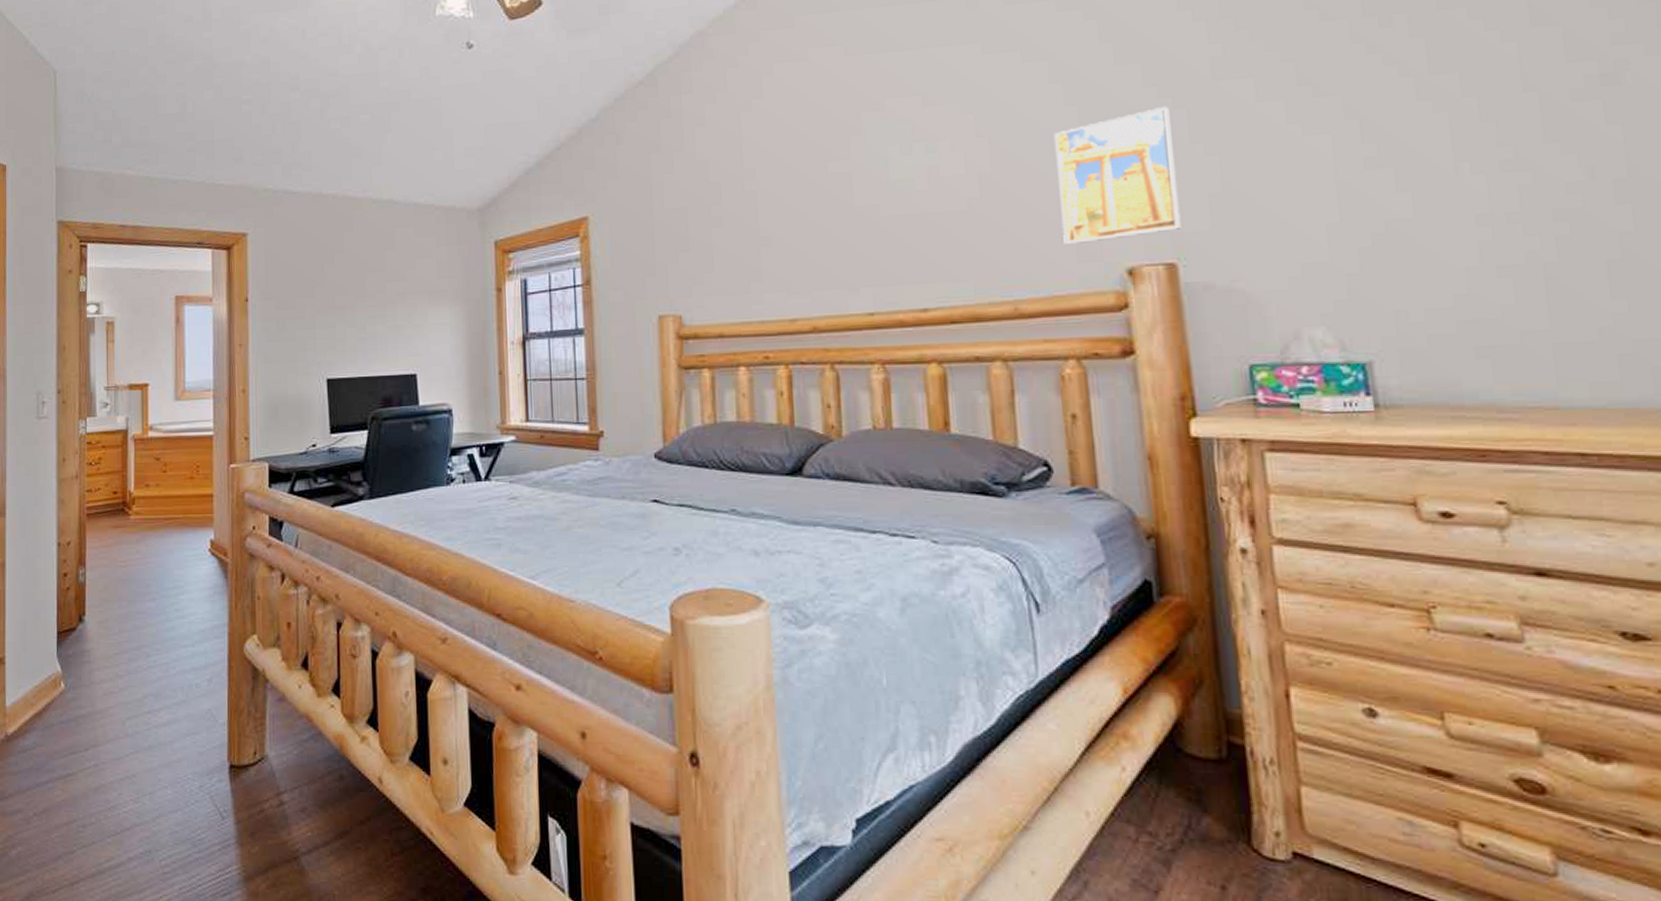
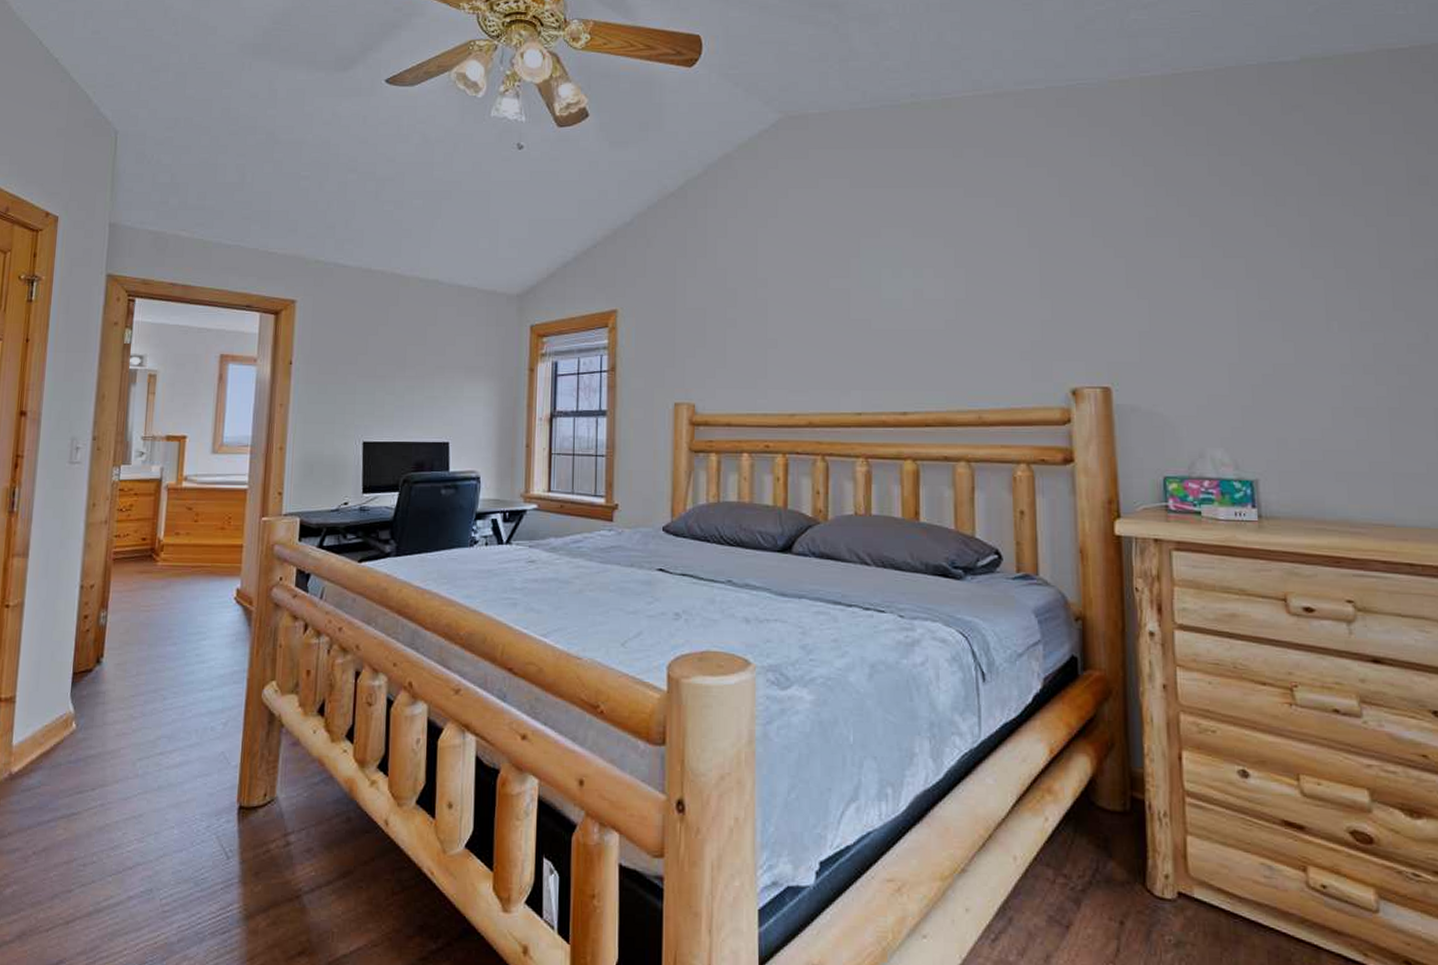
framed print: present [1053,105,1182,244] -> none [1018,254,1116,365]

